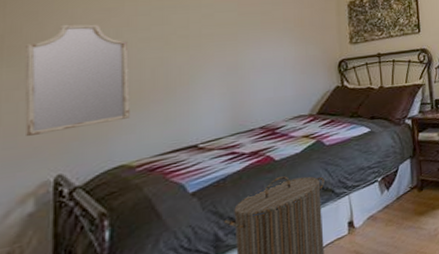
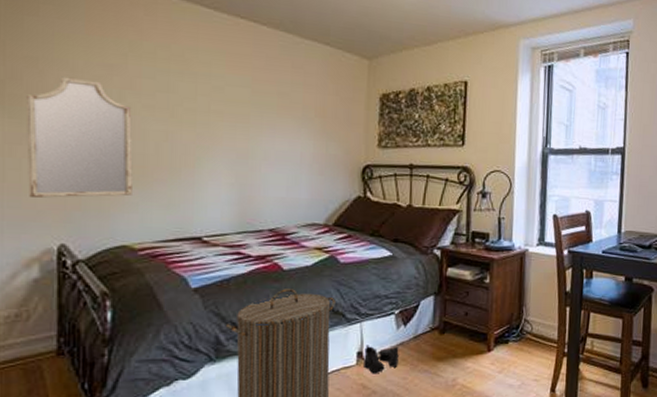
boots: none [354,210,386,239] -> present [364,345,399,374]

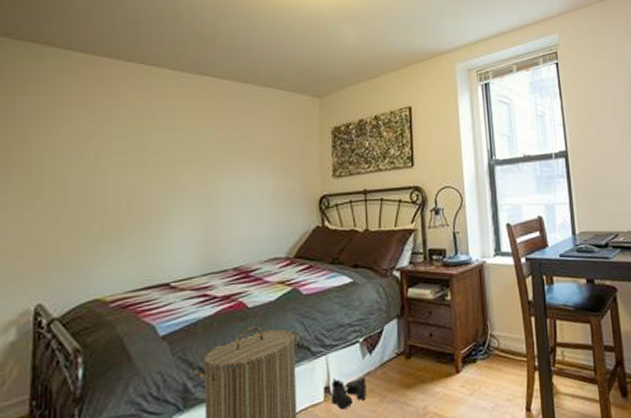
home mirror: present [25,76,133,198] -> none [10,145,107,261]

